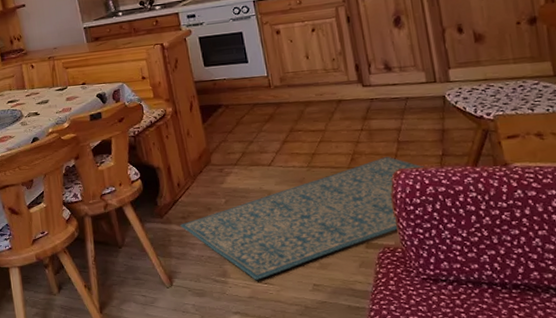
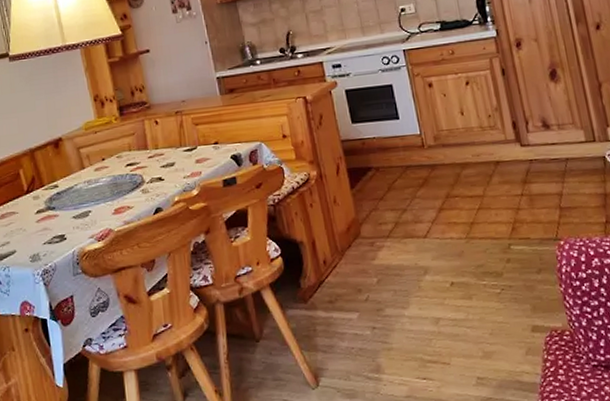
rug: present [179,156,425,280] -> none [326,224,589,375]

